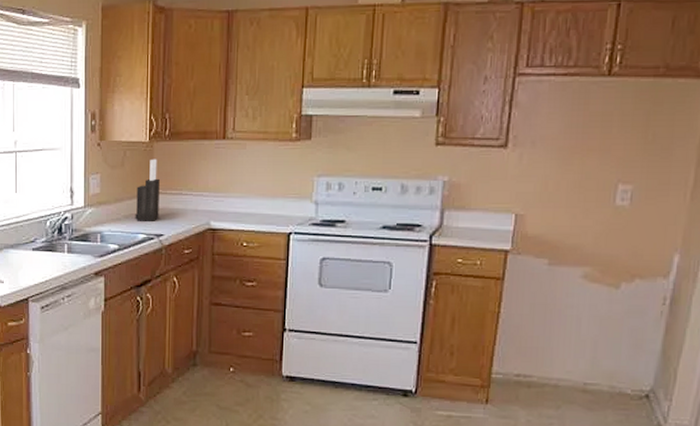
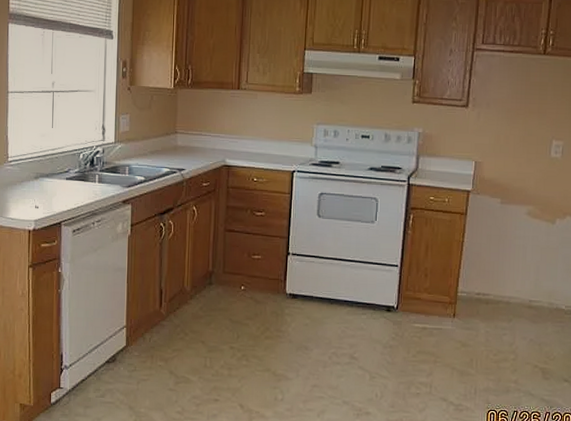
knife block: present [135,159,160,221] -> none [160,103,182,157]

